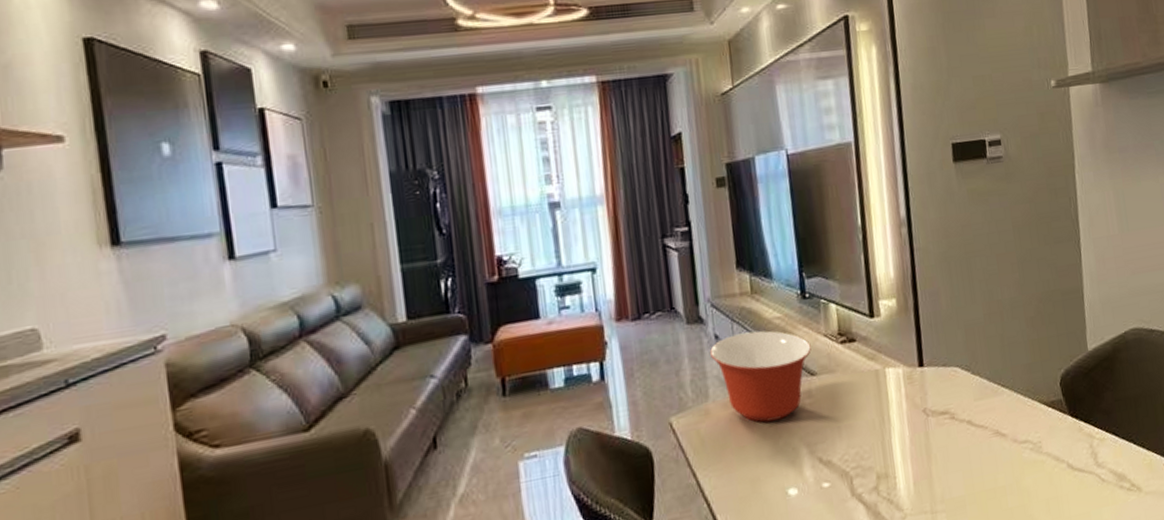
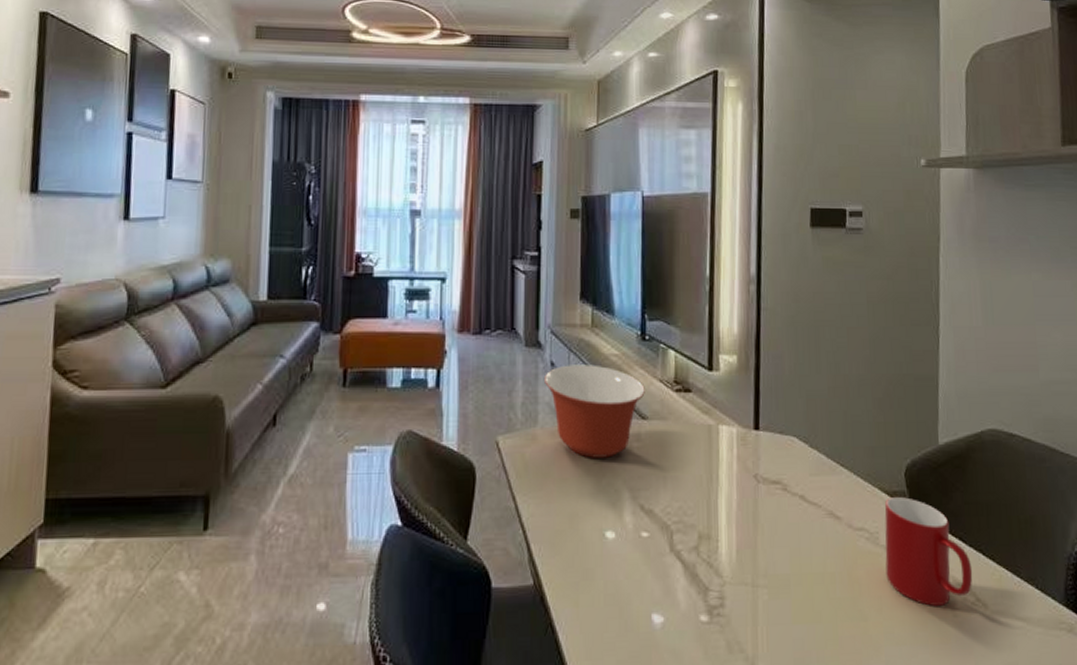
cup: none [1045,405,1127,499] -> present [884,497,973,607]

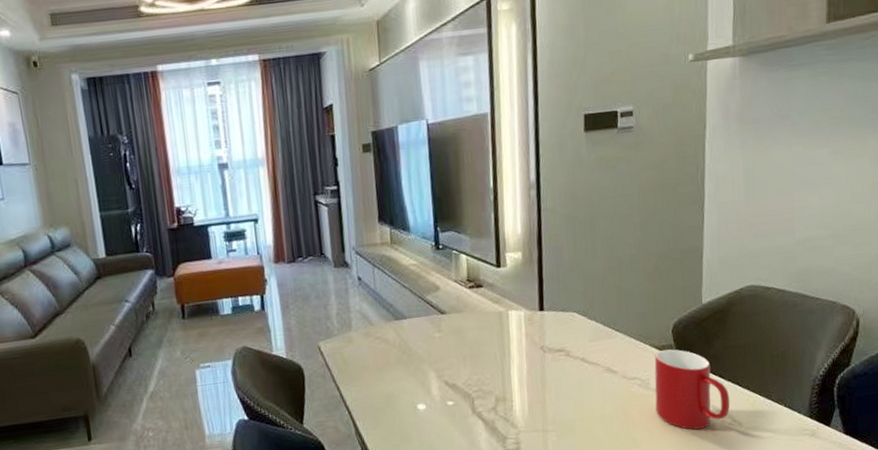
mixing bowl: present [545,364,645,458] -> none [354,275,442,350]

